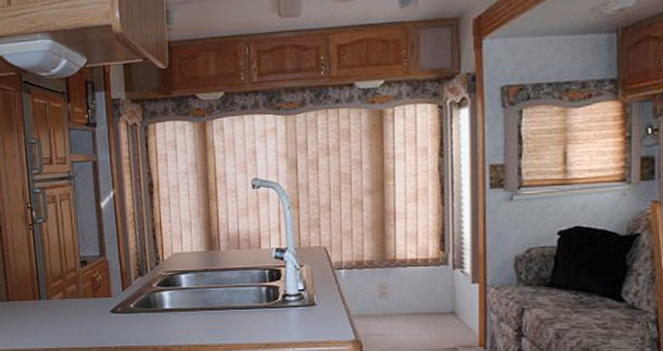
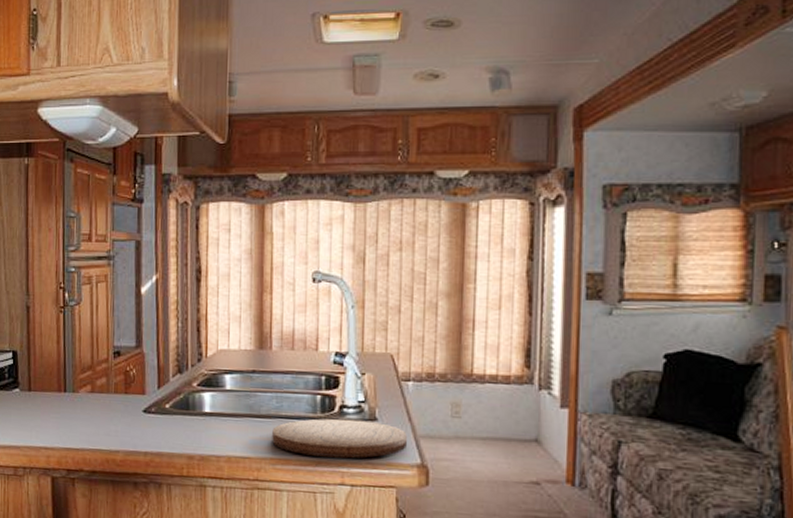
cutting board: none [225,306,342,340] -> present [272,418,407,459]

